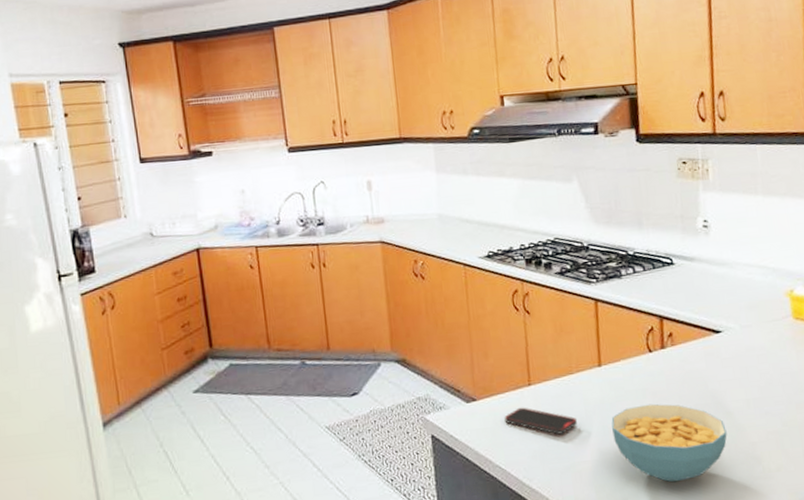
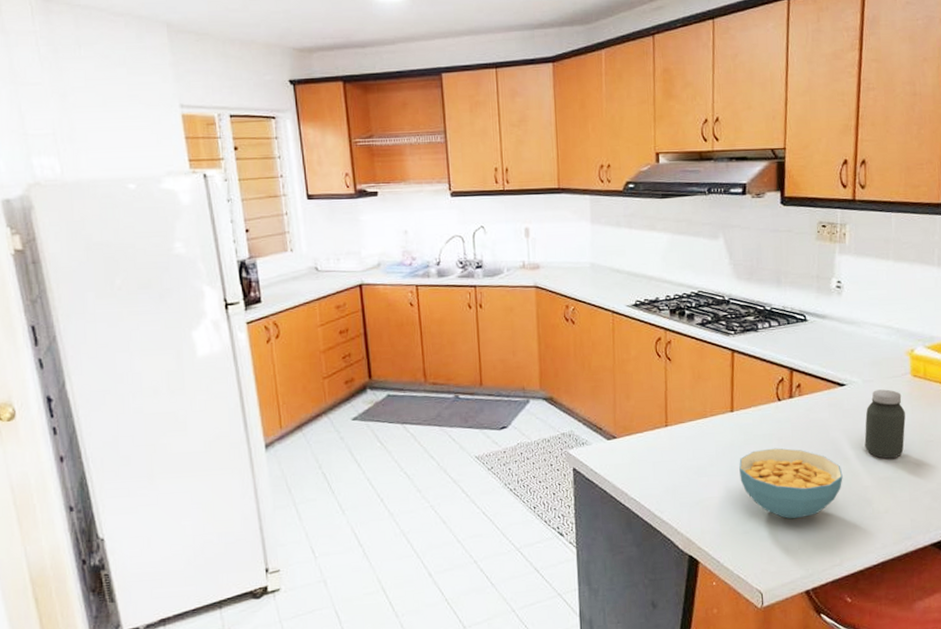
smartphone: present [504,407,577,435] -> none [641,446,708,472]
jar: none [746,334,792,411] -> present [864,389,906,459]

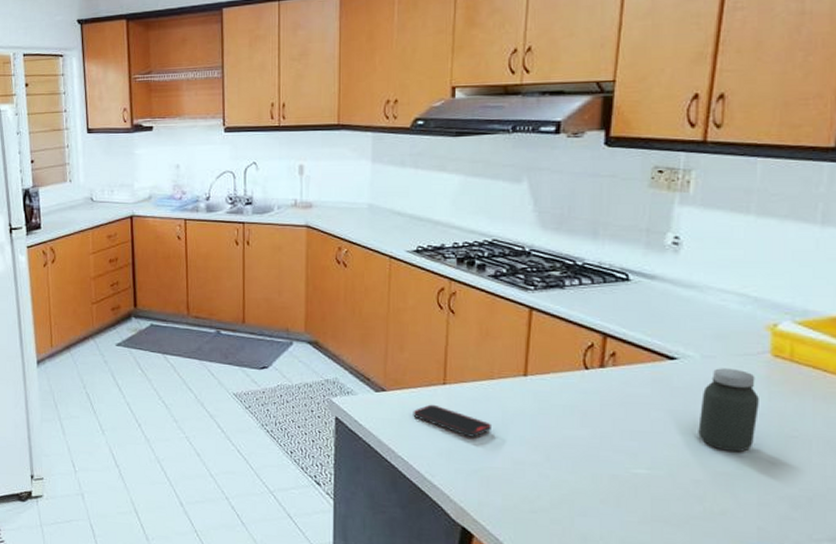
smartphone: none [641,446,708,472] -> present [413,404,491,437]
cereal bowl: present [739,448,843,520] -> none [530,421,665,506]

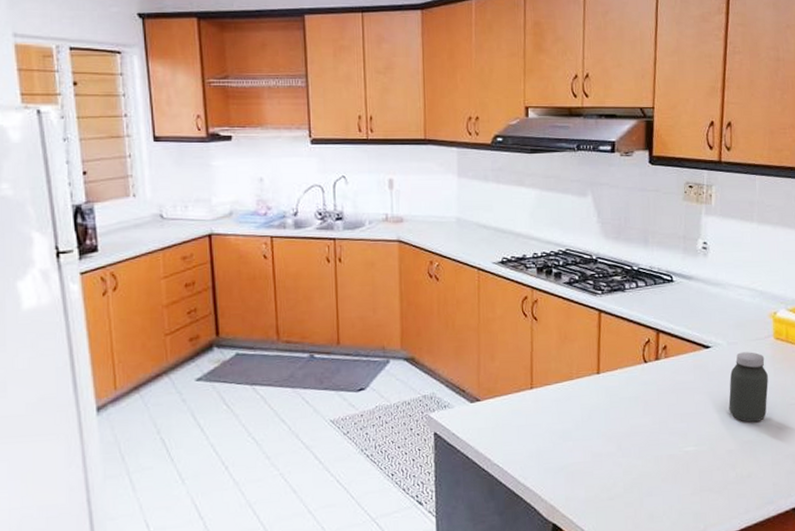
smartphone: present [413,404,491,437] -> none [505,409,573,437]

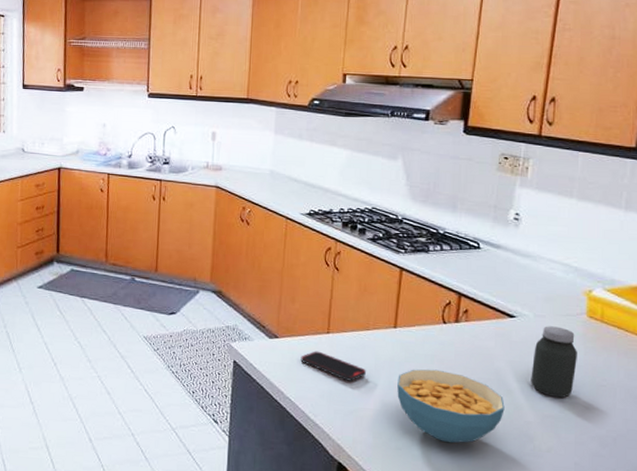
smartphone: none [505,409,573,437] -> present [300,351,366,381]
cereal bowl: none [605,411,708,485] -> present [397,369,505,444]

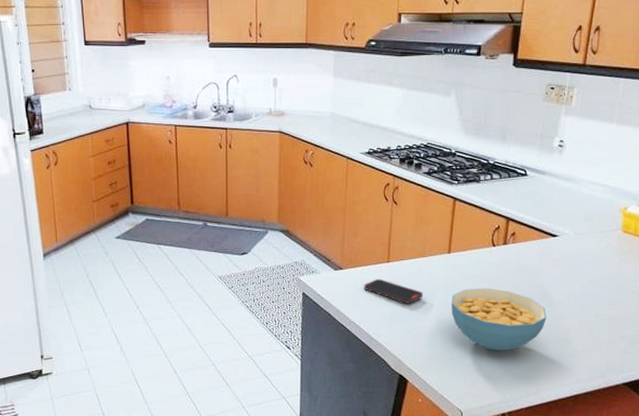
jar: present [531,326,577,398] -> none [570,242,612,305]

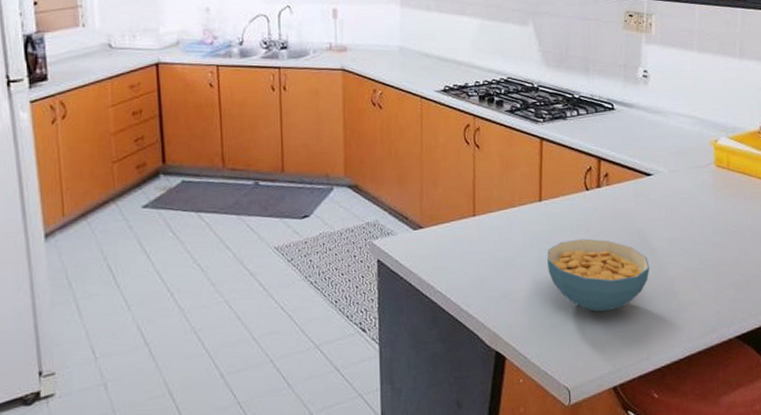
smartphone: present [364,279,423,304] -> none [448,236,515,264]

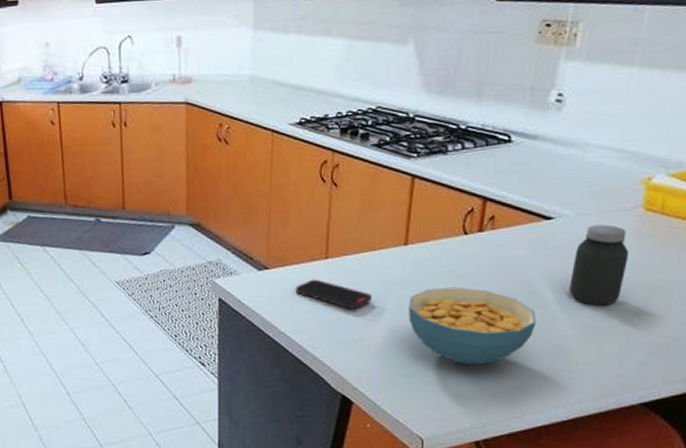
smartphone: none [448,236,515,264] -> present [295,279,372,309]
jar: none [670,179,710,250] -> present [569,224,629,305]

